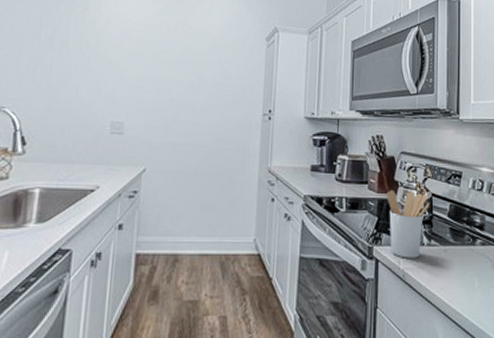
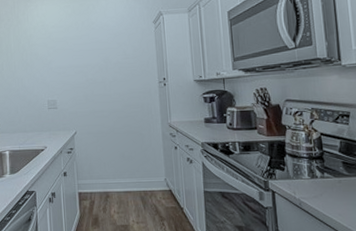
utensil holder: present [387,189,430,258] -> none [276,132,320,189]

